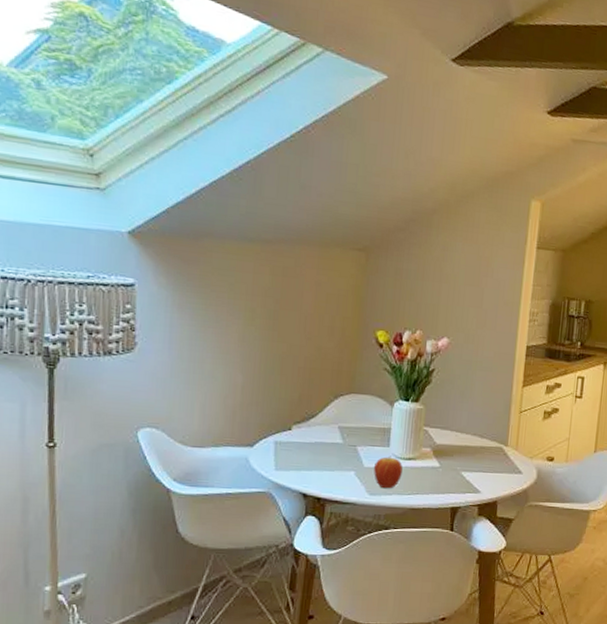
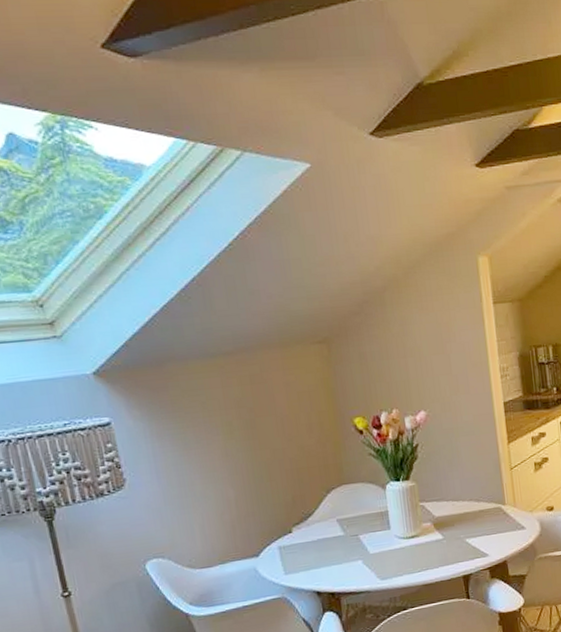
fruit: present [374,455,403,489] -> none [379,537,409,571]

